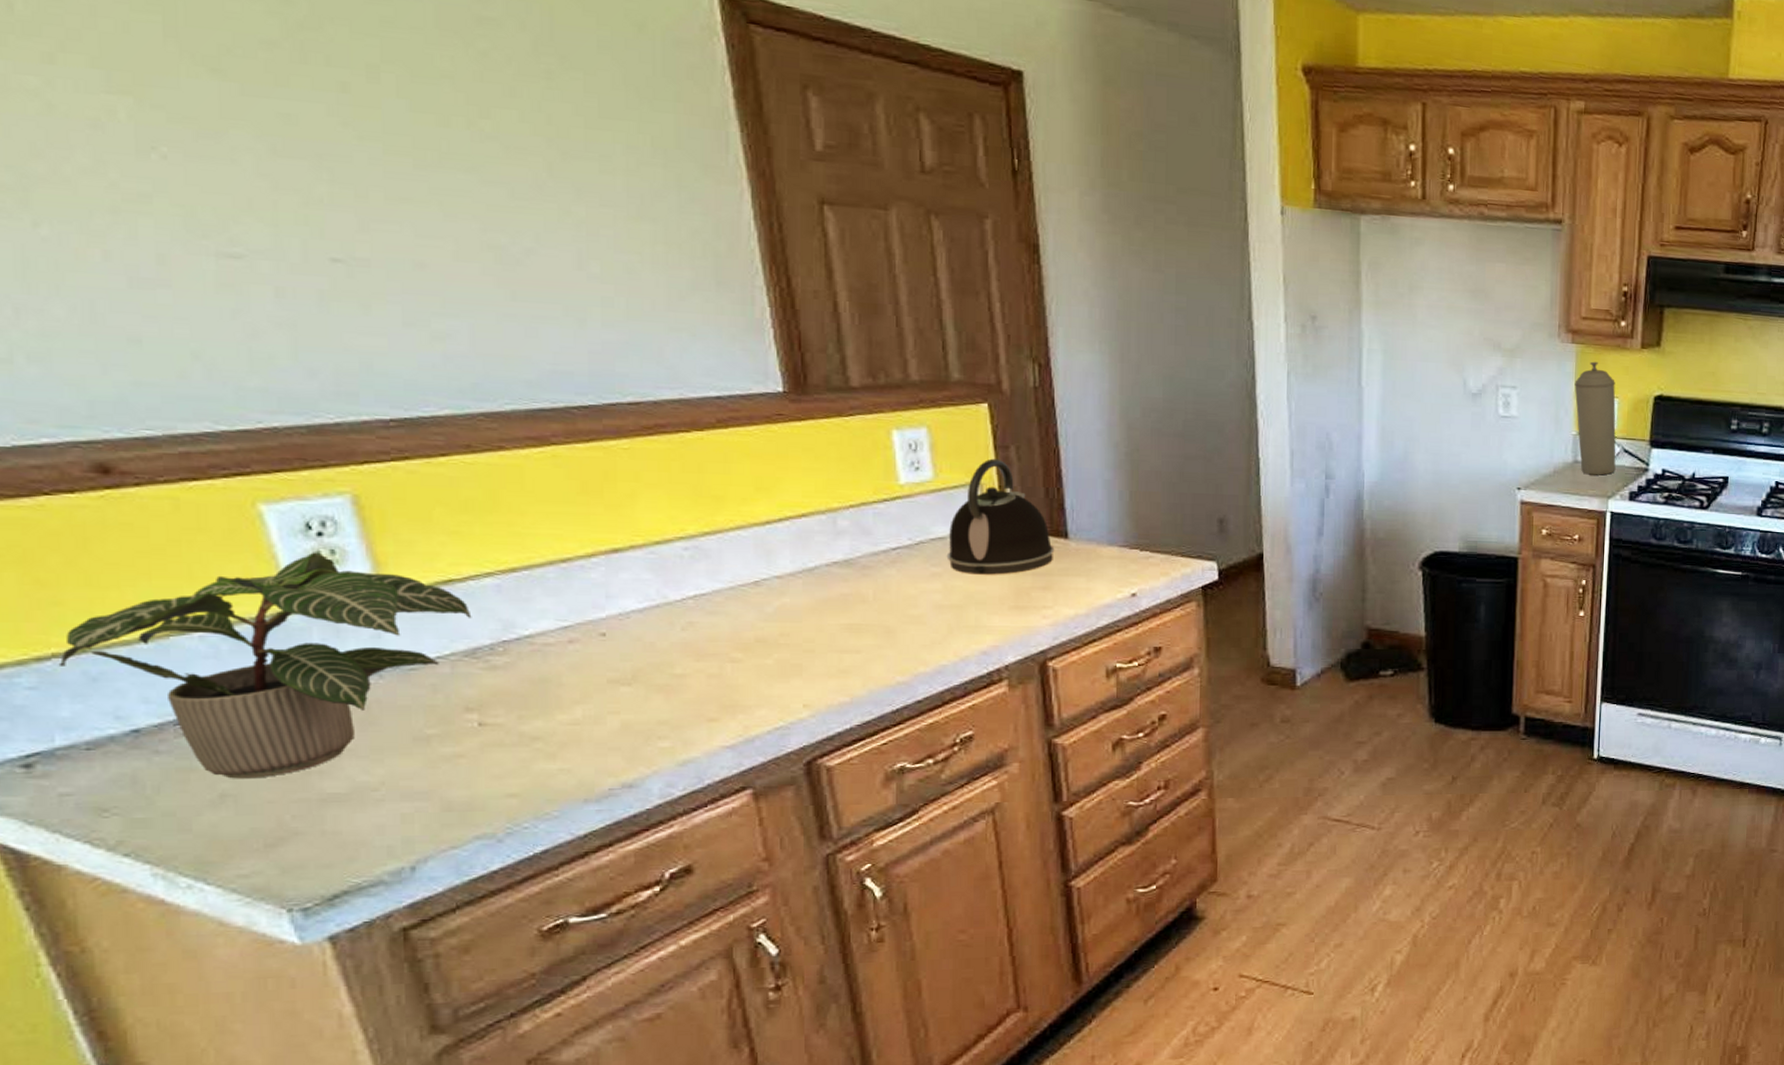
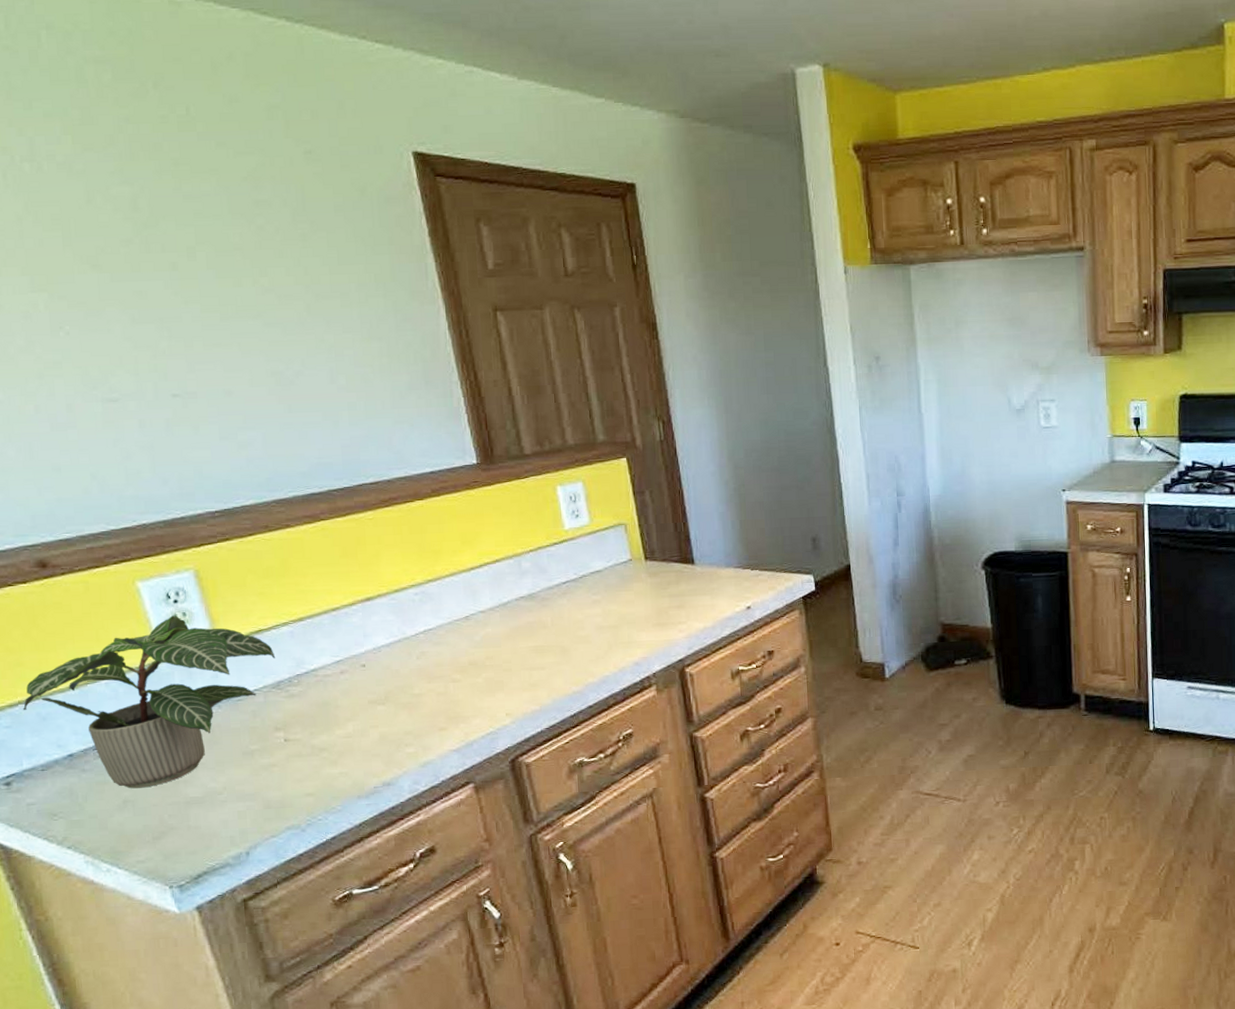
kettle: present [948,458,1055,575] -> none [604,502,685,600]
canister: present [1574,361,1616,476] -> none [1106,369,1149,473]

